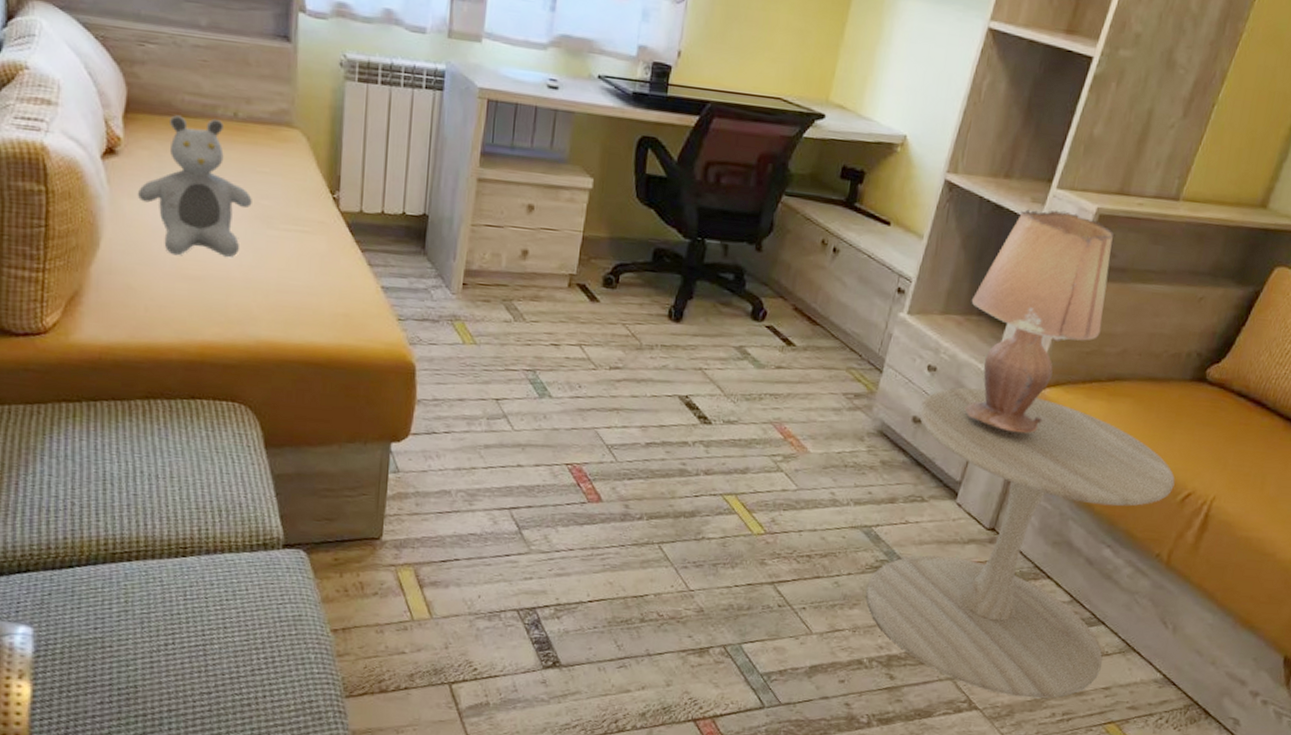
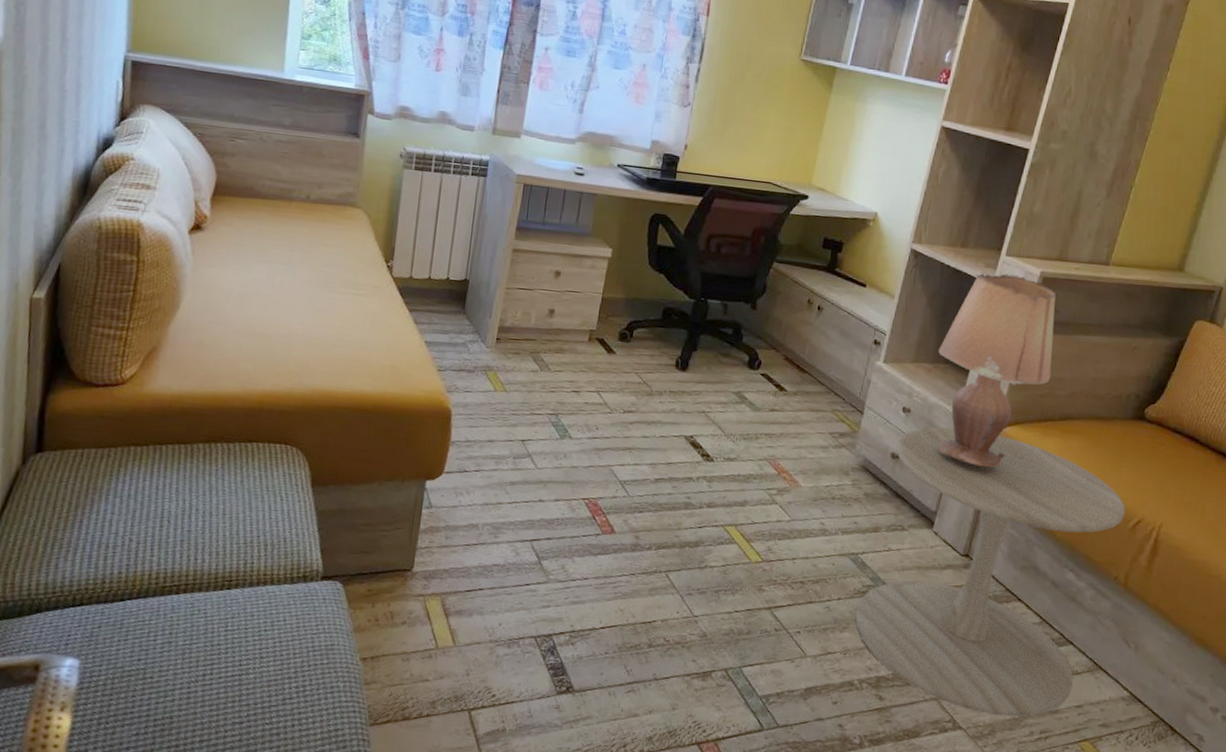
teddy bear: present [137,115,252,257] -> none [216,197,317,317]

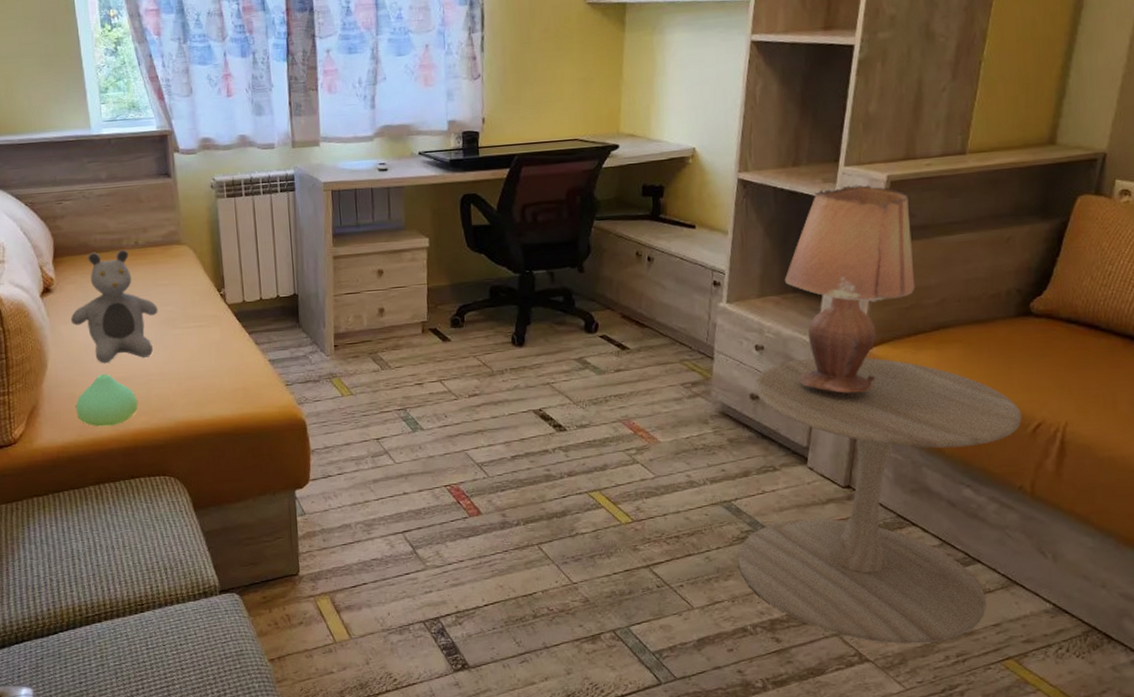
plush toy: none [201,326,274,383] -> present [75,374,138,427]
teddy bear: none [216,197,317,317] -> present [70,250,158,364]

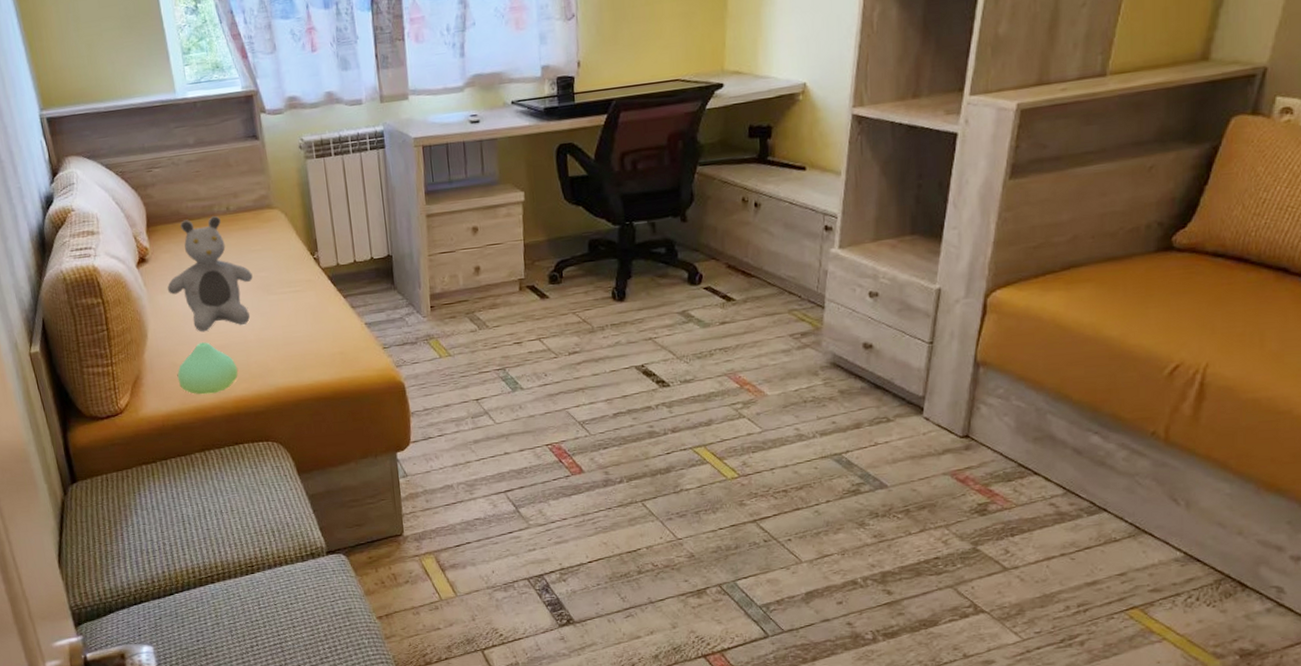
side table: present [737,357,1022,644] -> none [848,301,1158,595]
lamp: present [784,184,915,393] -> none [901,115,1045,339]

